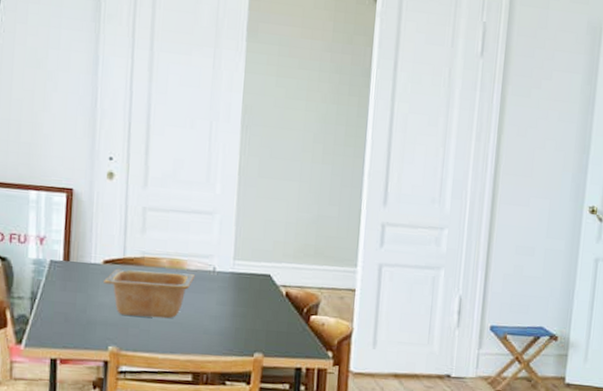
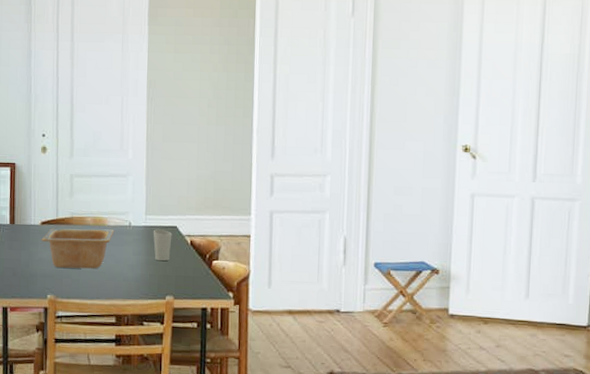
cup: none [241,277,265,314] -> present [153,229,172,261]

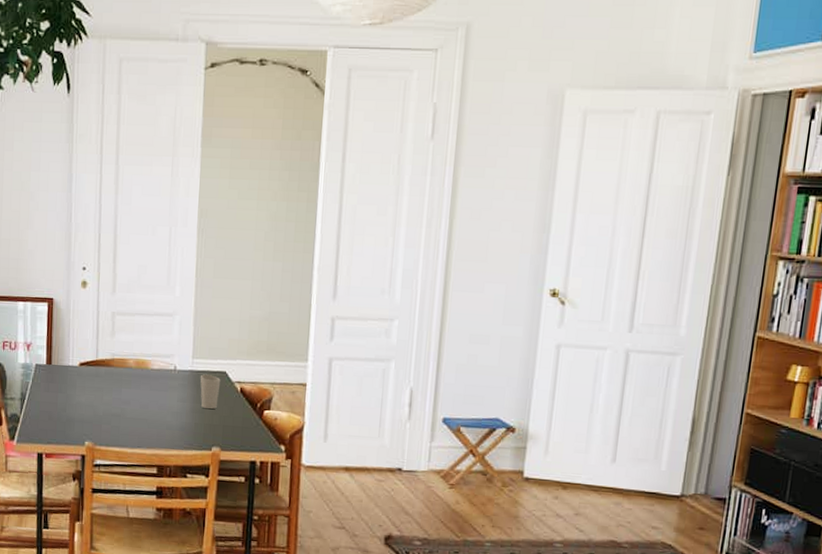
serving bowl: present [42,228,115,269] -> none [80,370,159,416]

